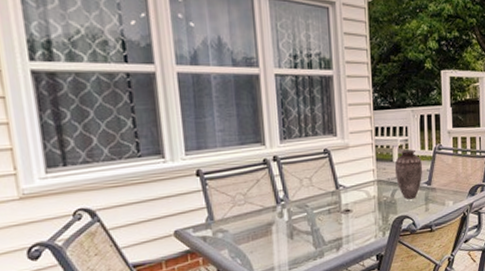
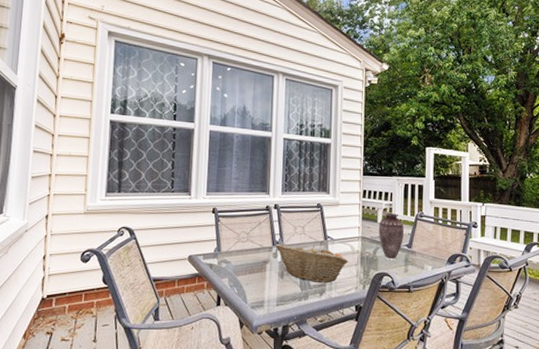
fruit basket: none [279,196,365,238] -> present [275,243,349,284]

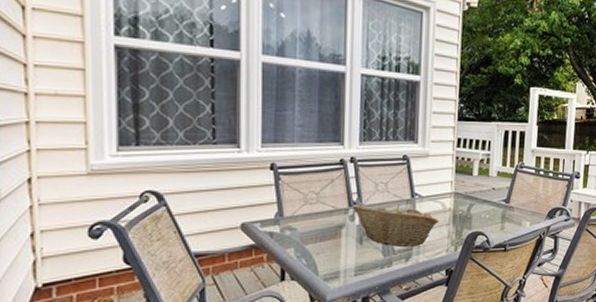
vase: present [378,213,404,259] -> none [473,165,502,216]

